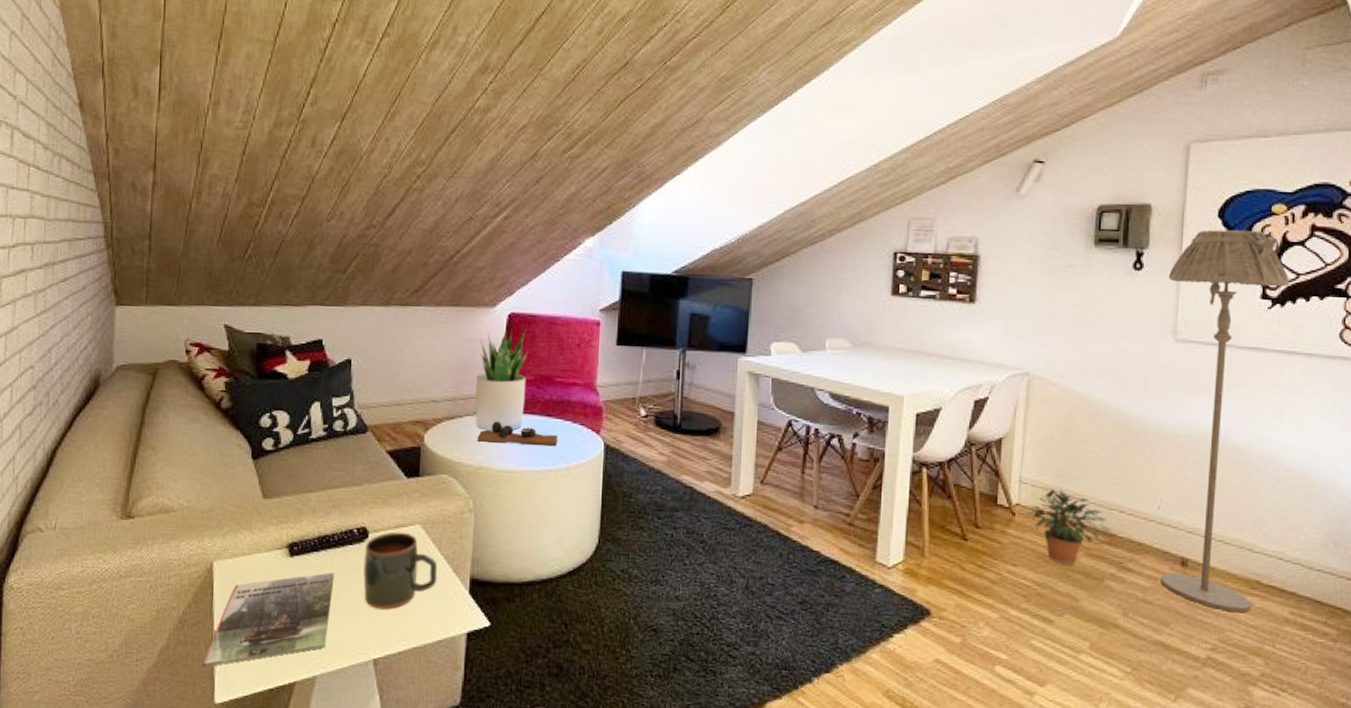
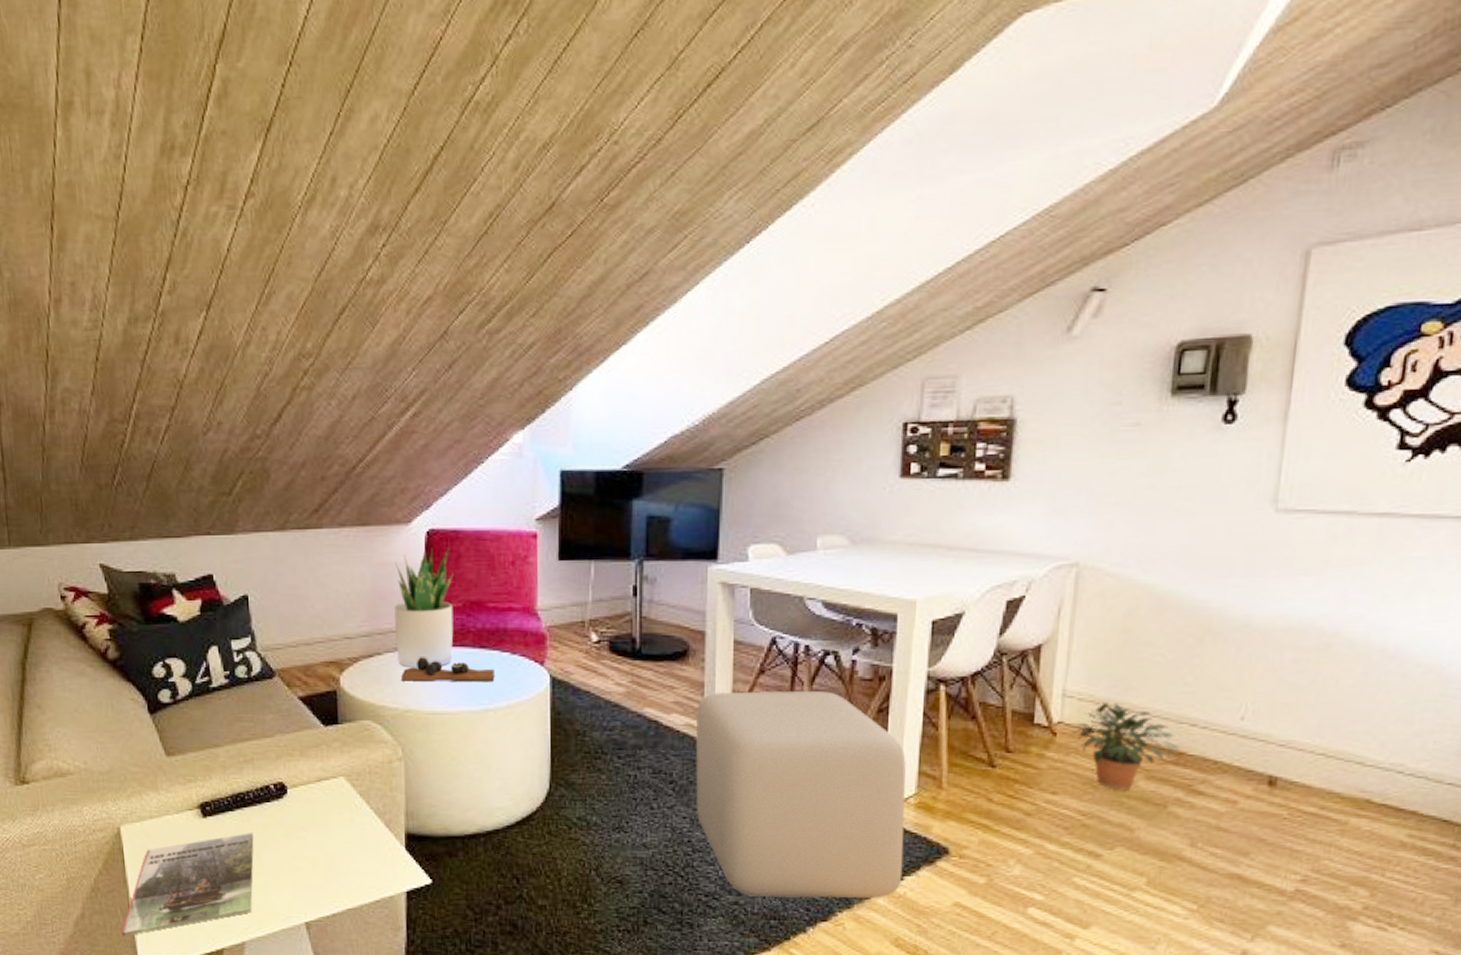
mug: present [363,532,438,609] -> none [283,786,368,870]
pouf: none [722,465,896,653] -> present [696,691,906,898]
floor lamp: present [1160,229,1290,612] -> none [1239,359,1440,837]

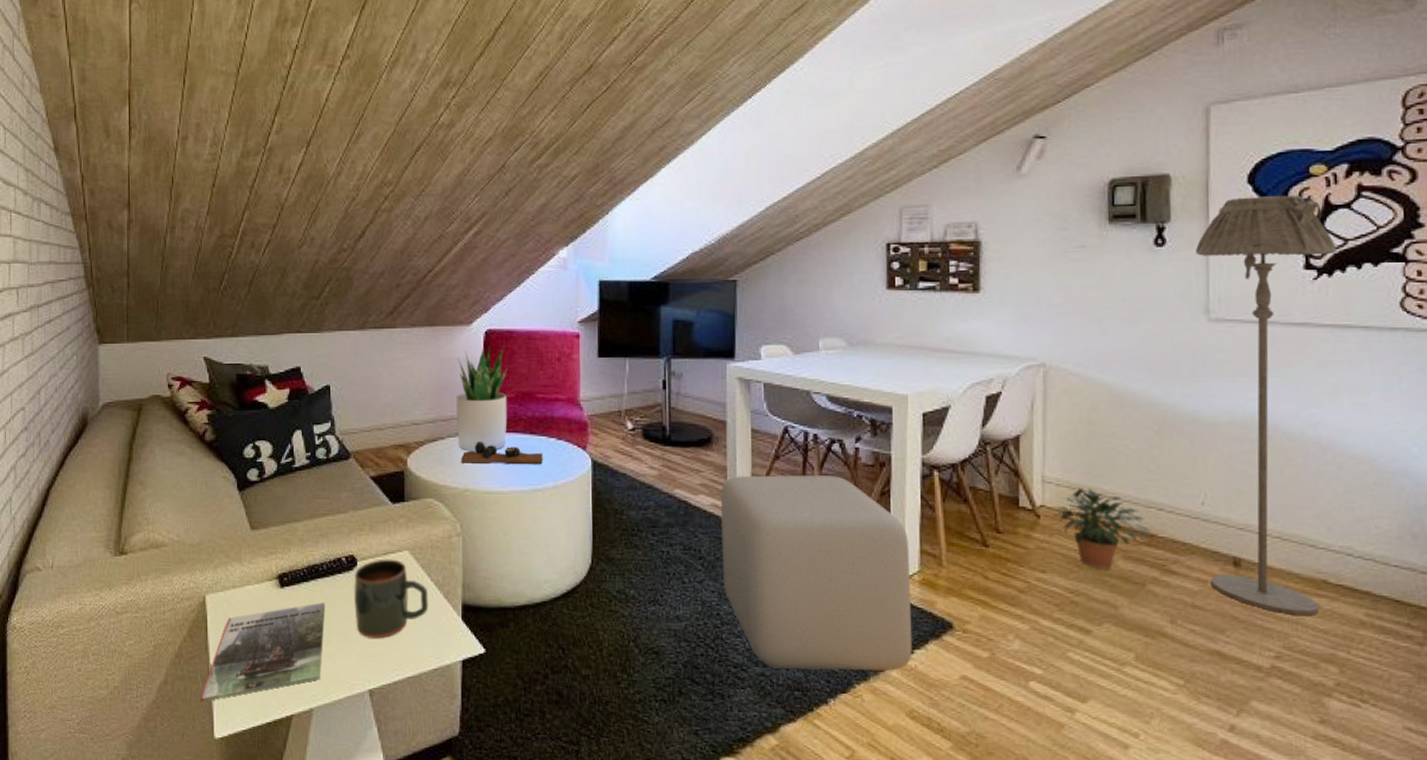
mug: none [283,786,368,870] -> present [353,559,429,638]
floor lamp: none [1239,359,1440,837] -> present [1196,195,1337,615]

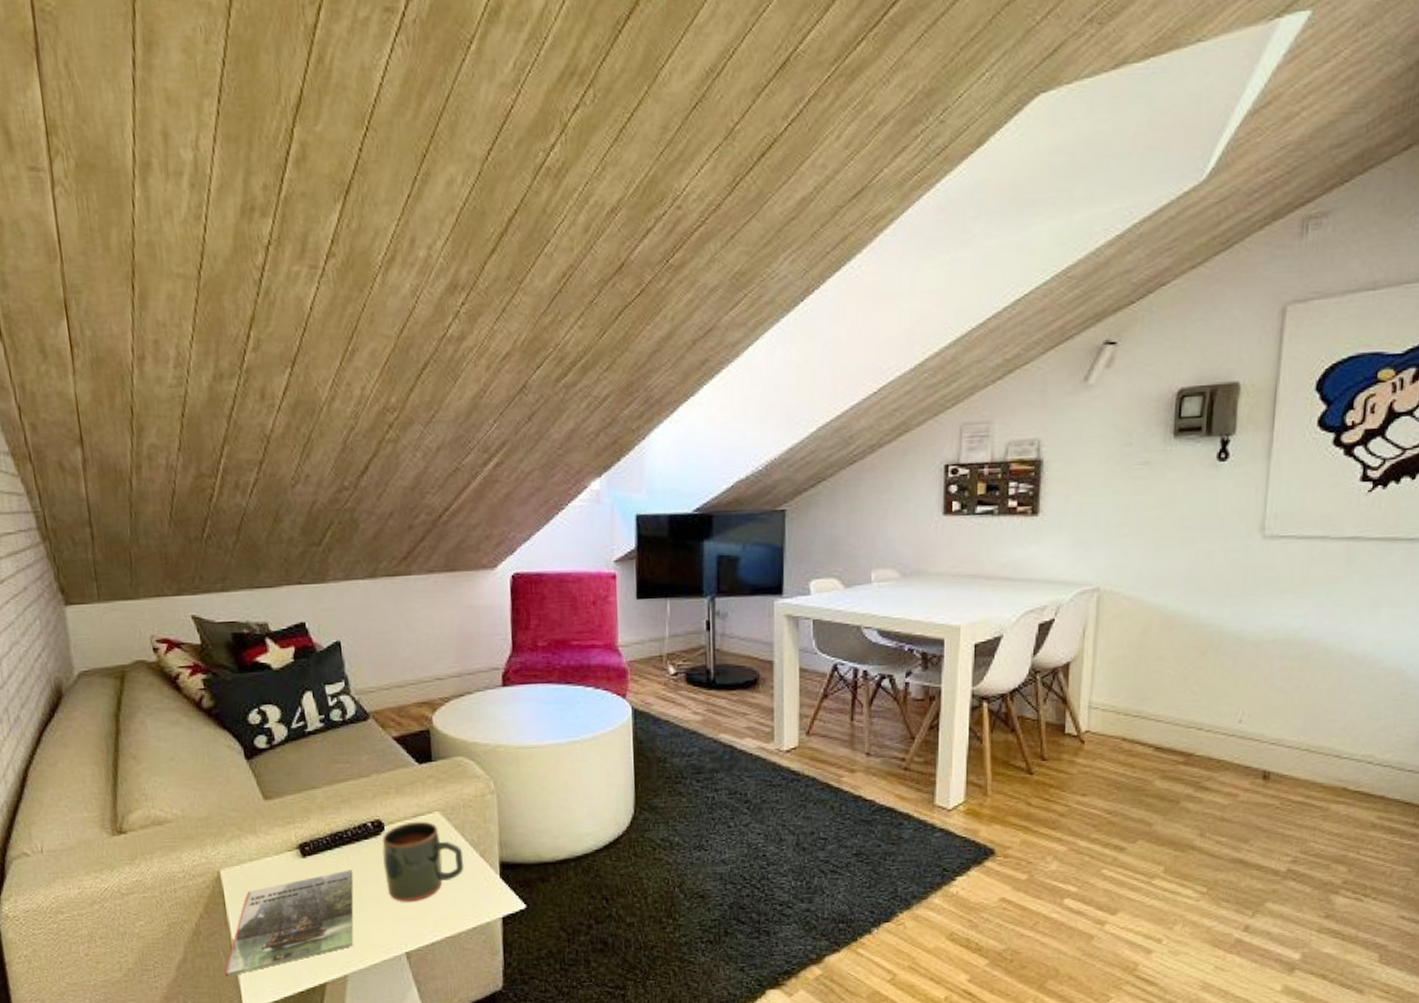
planter: present [456,345,508,452] -> none [483,590,540,706]
decorative tray: present [461,440,543,464] -> none [491,693,580,718]
pouf: present [721,475,913,671] -> none [767,712,956,903]
potted plant: present [1051,485,1152,569] -> none [1095,709,1190,790]
floor lamp: present [1196,195,1337,615] -> none [1240,402,1395,822]

